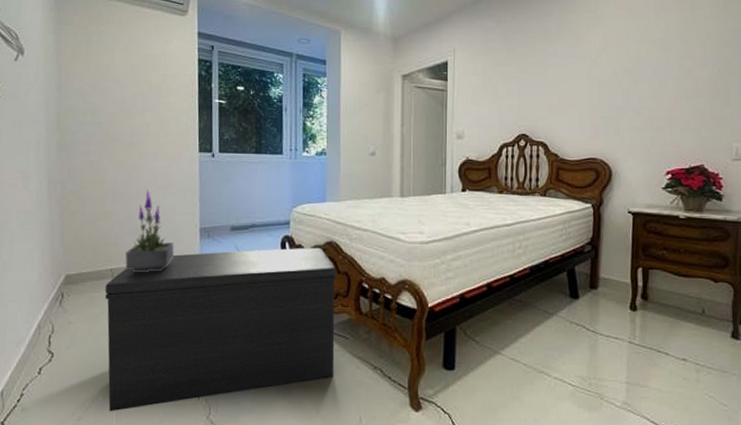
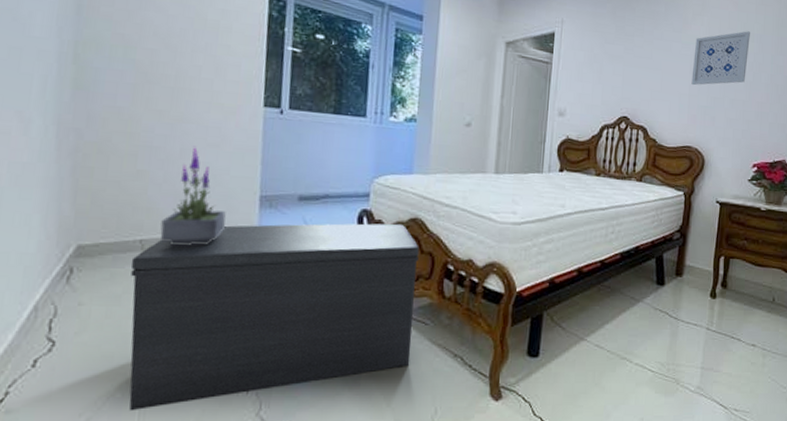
wall art: none [590,37,651,98] -> present [691,31,750,86]

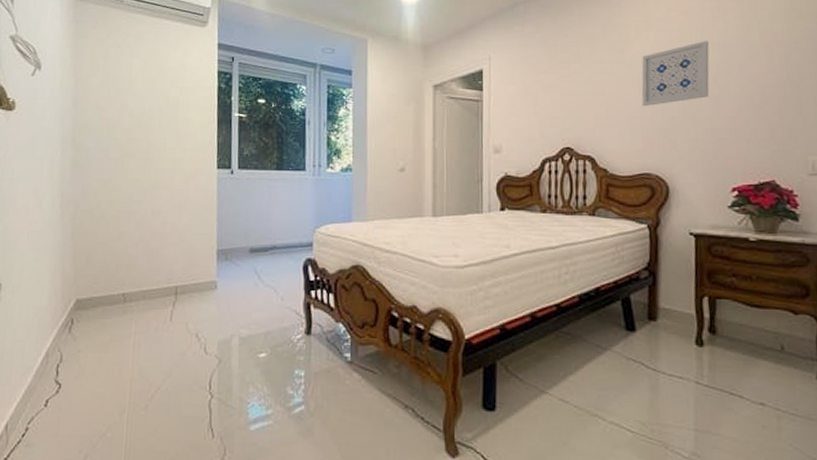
bench: present [129,223,419,411] -> none [116,271,363,451]
potted plant: present [160,146,226,246] -> none [138,208,190,298]

